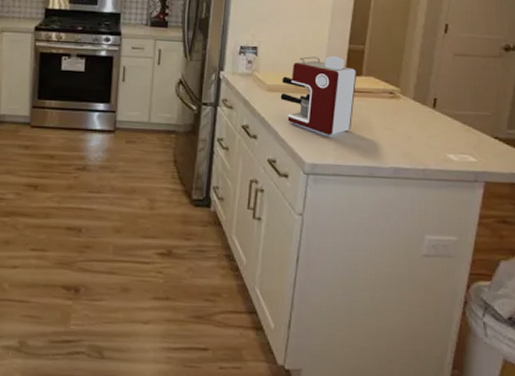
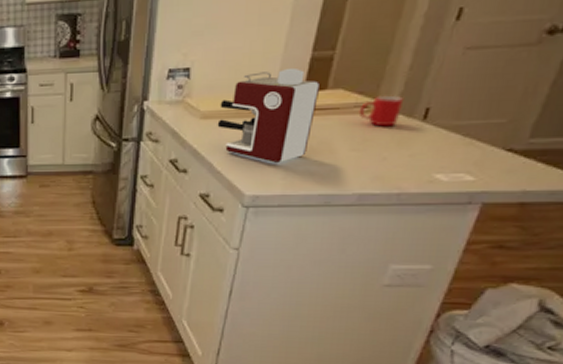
cup: none [387,85,418,111] -> present [358,95,404,127]

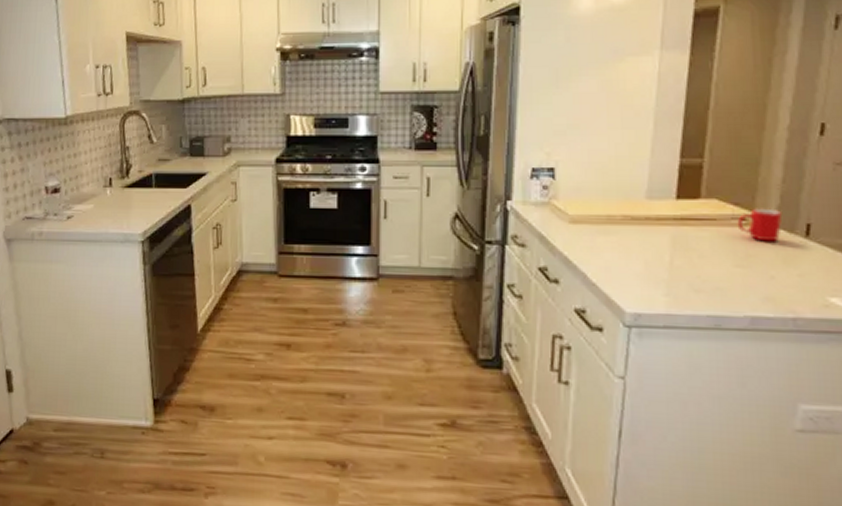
coffee maker: present [217,67,321,163] -> none [588,173,694,276]

